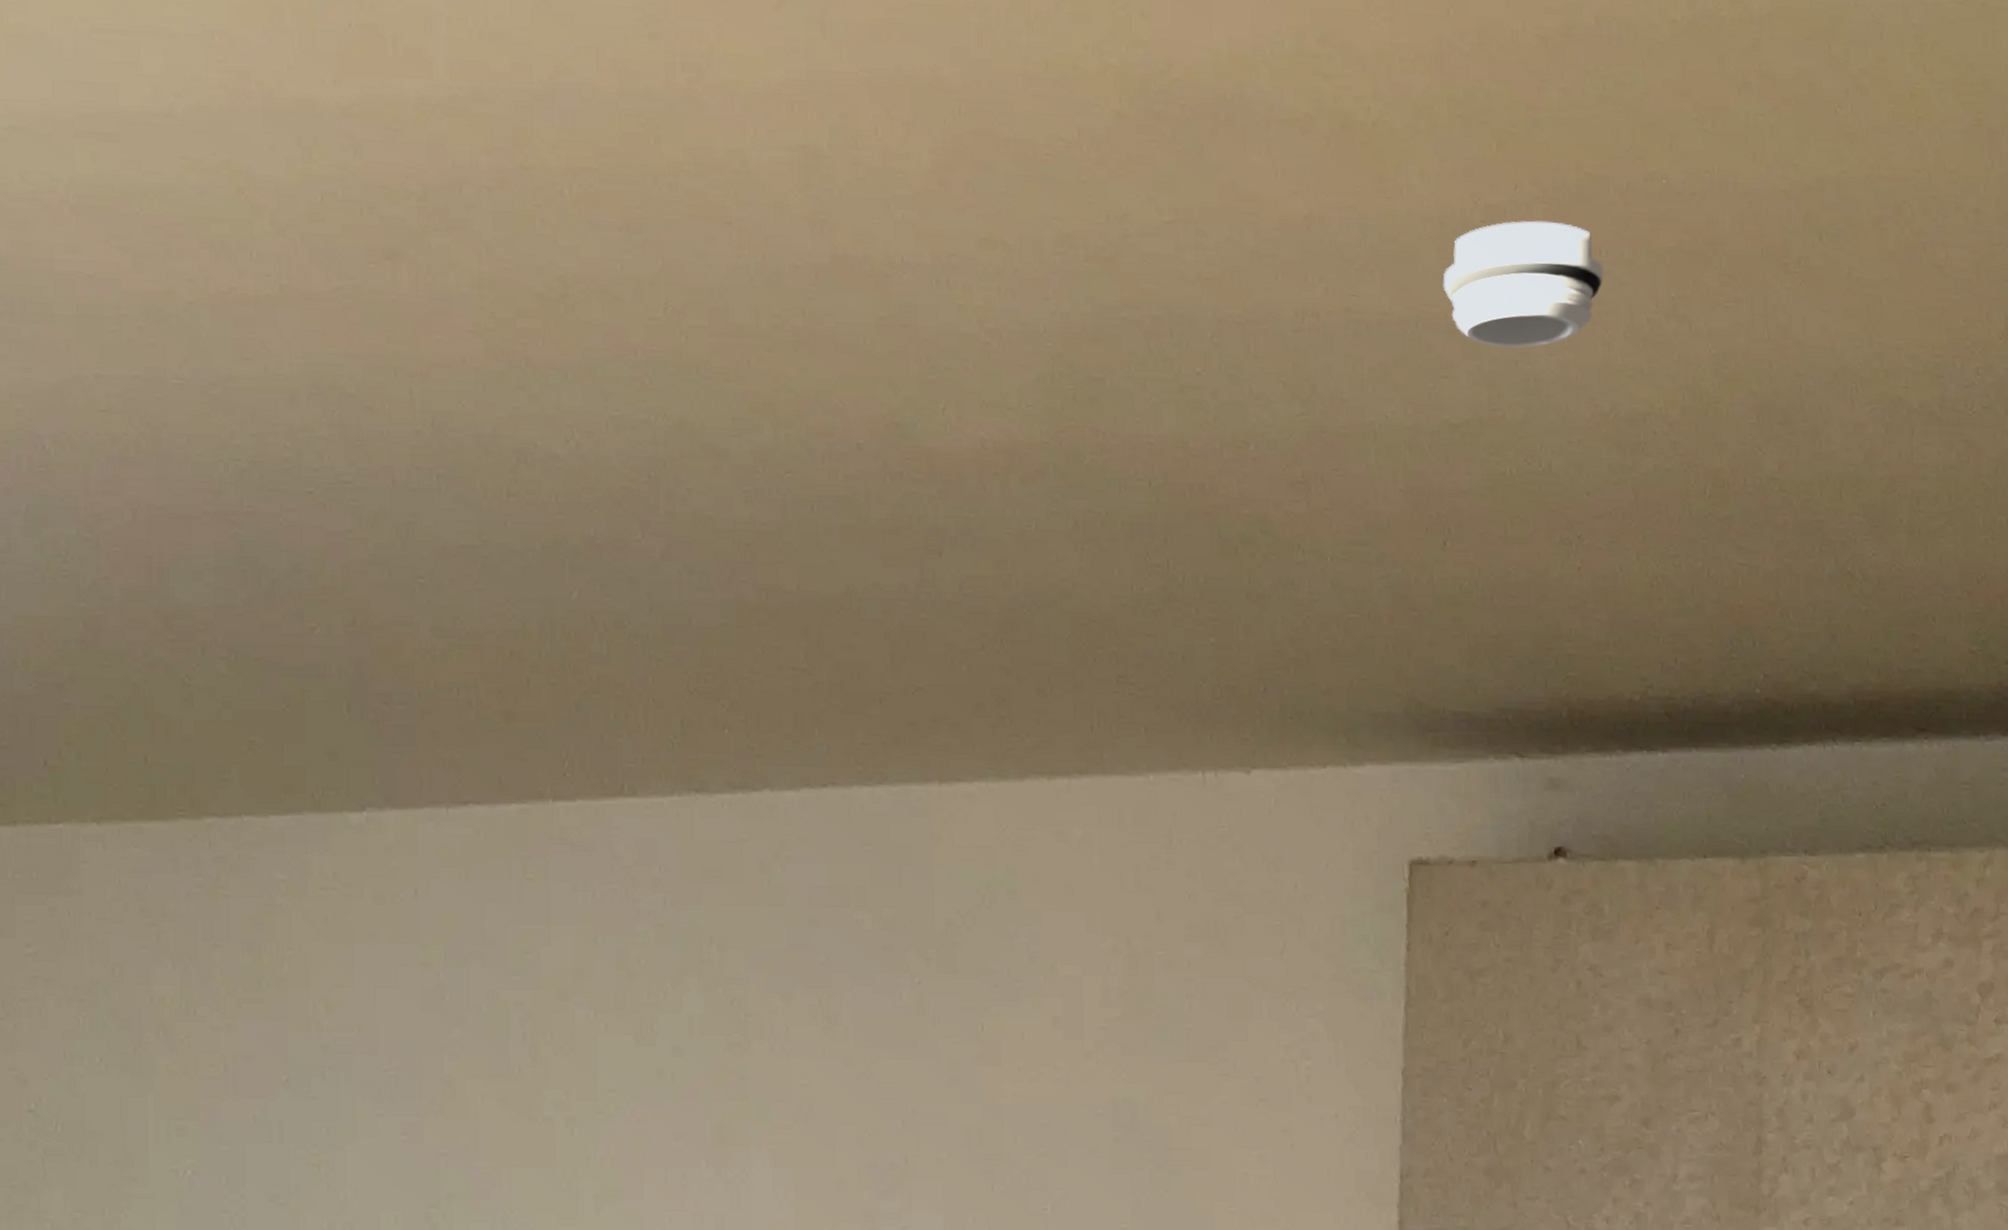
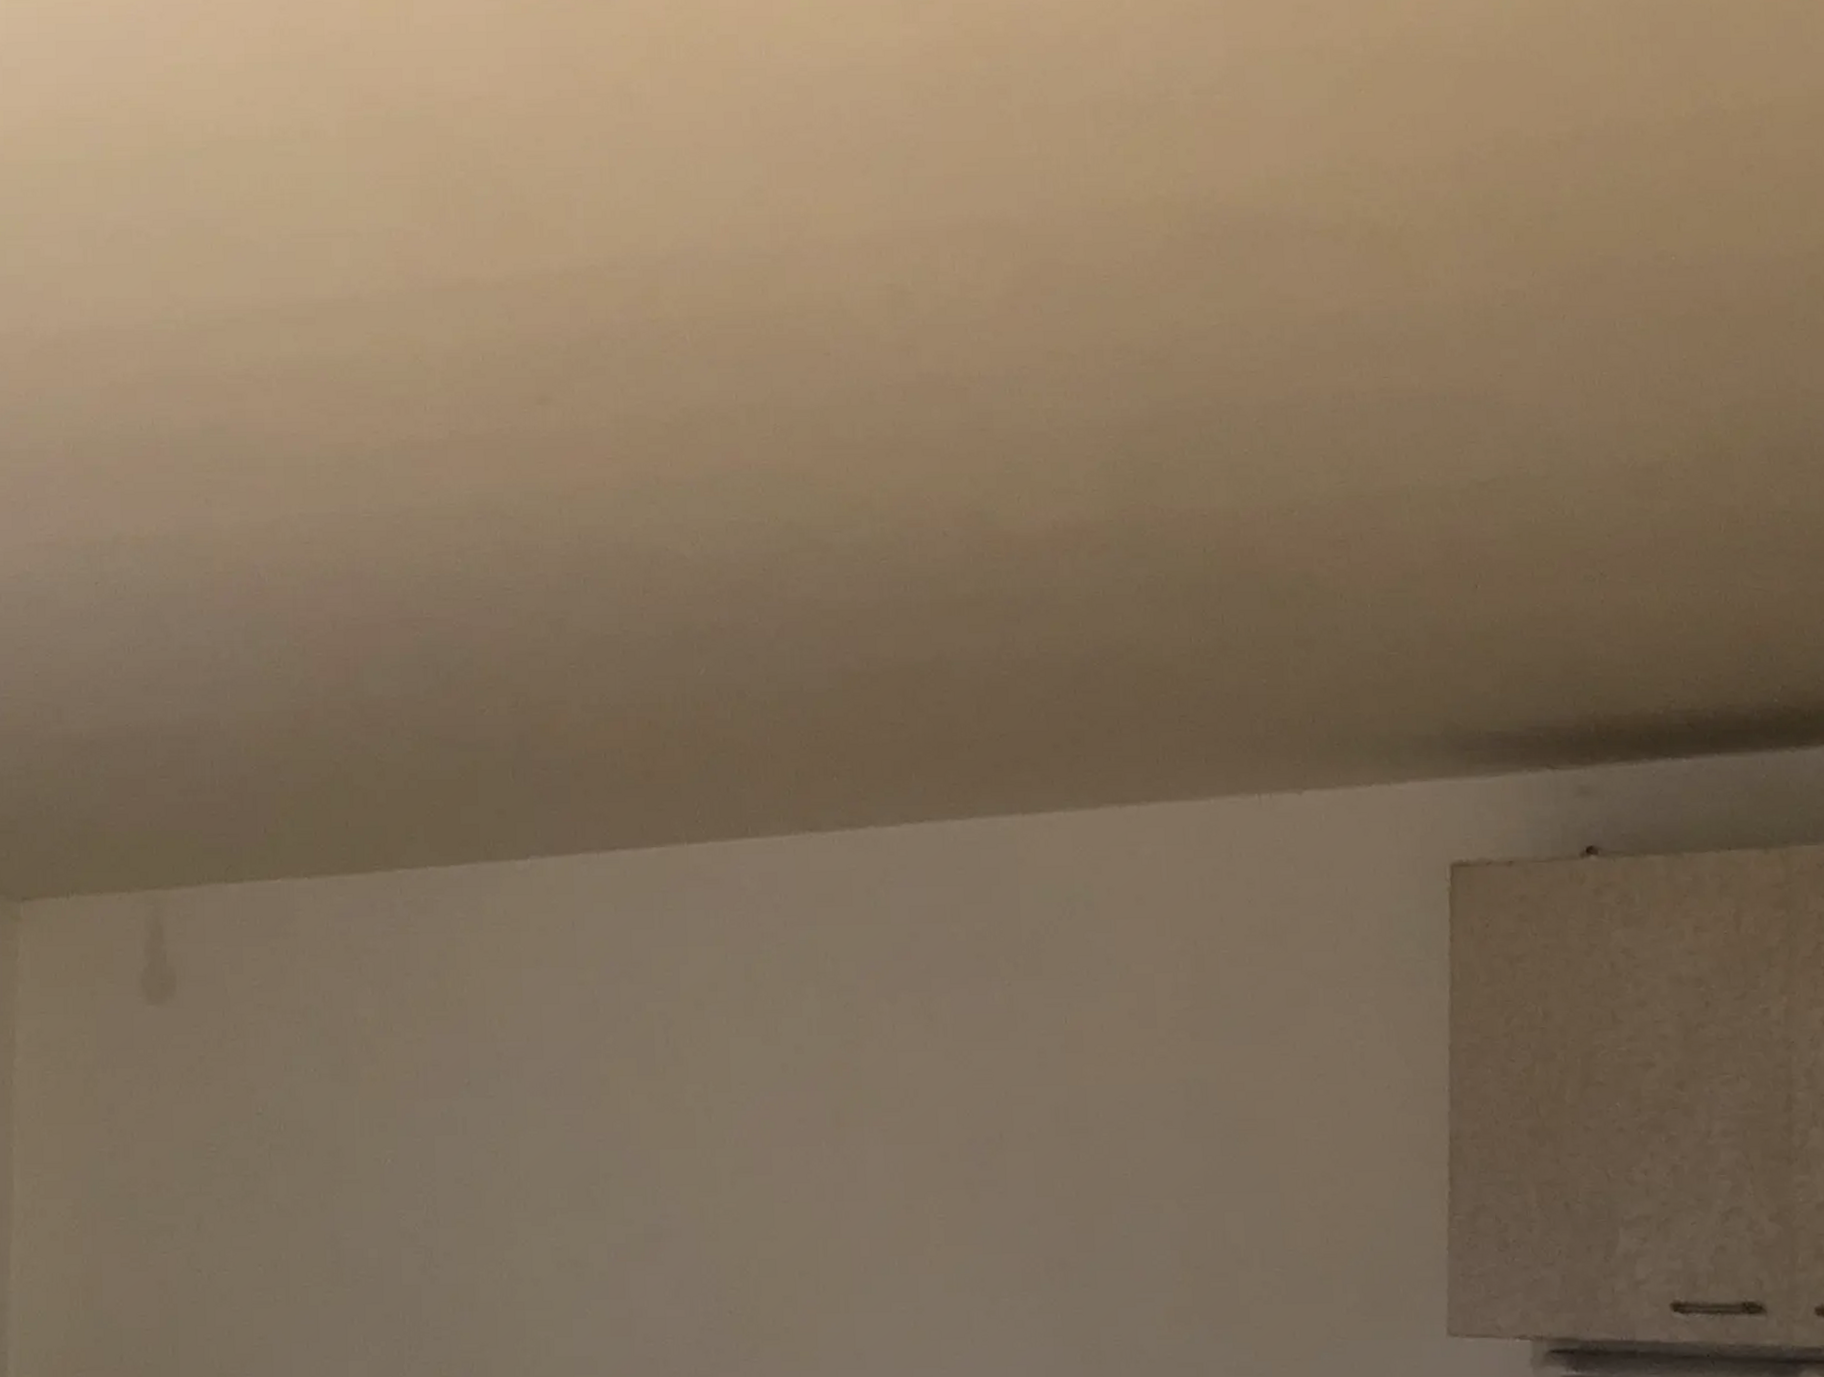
smoke detector: present [1443,220,1604,349] -> none [1468,300,1619,413]

